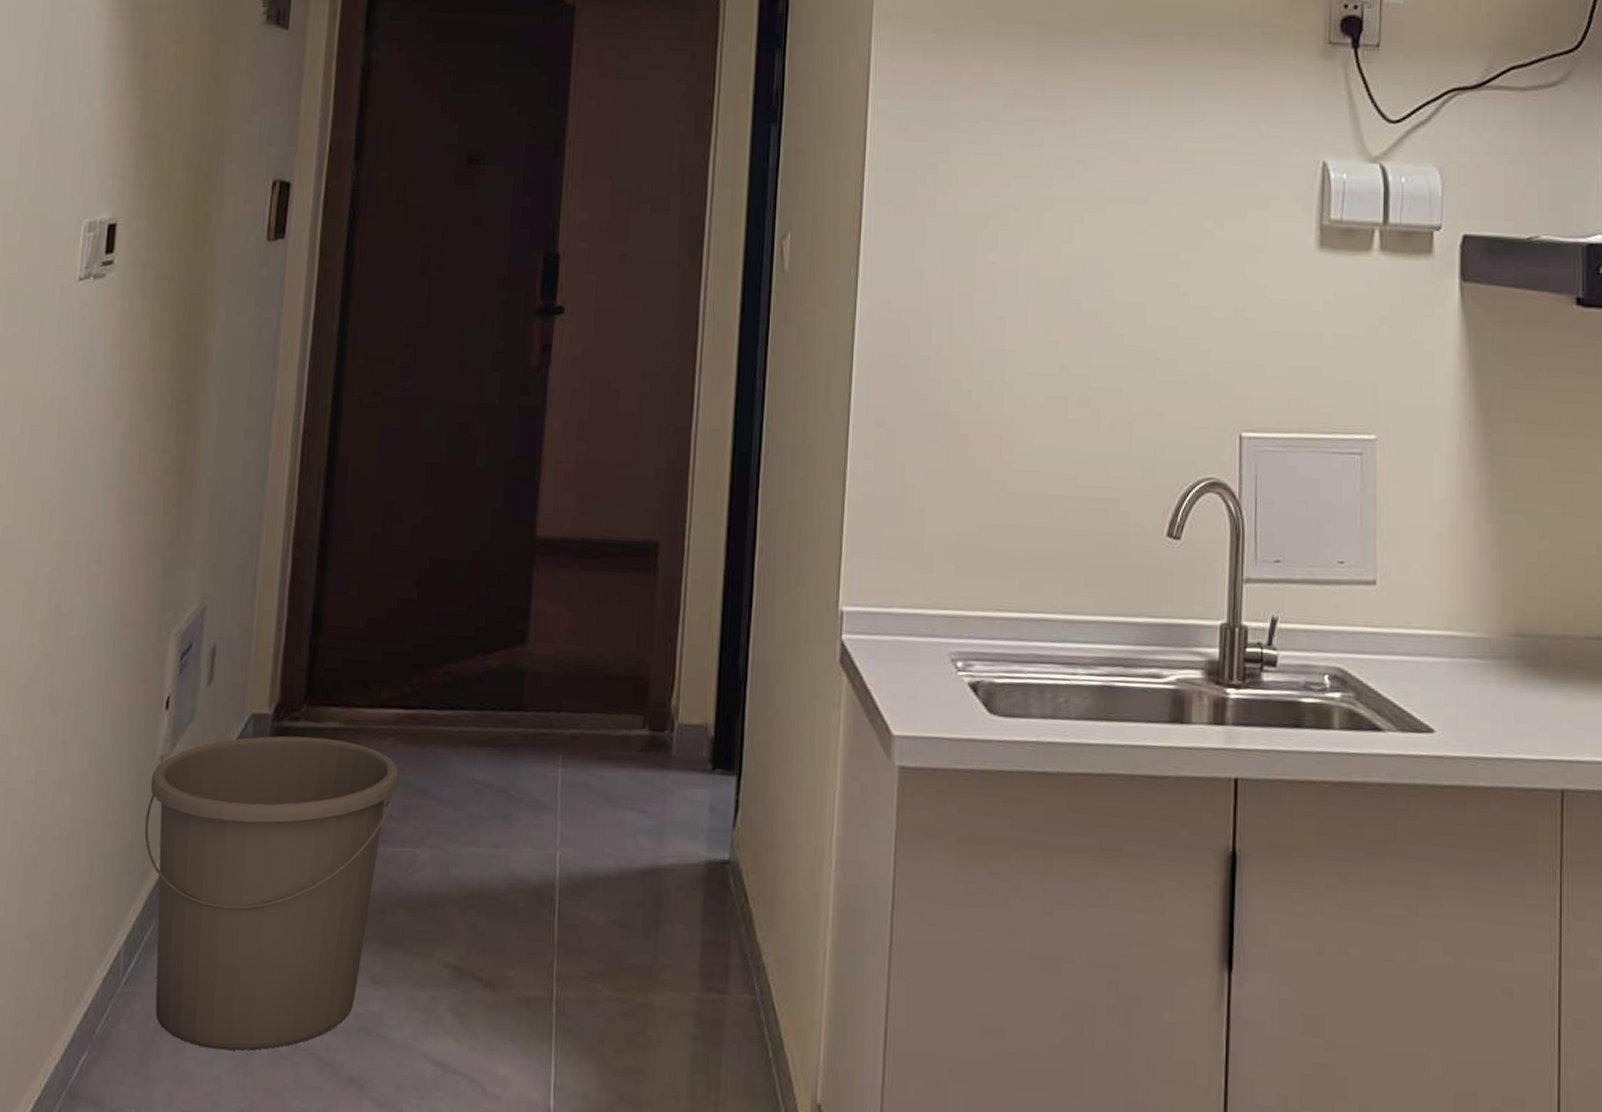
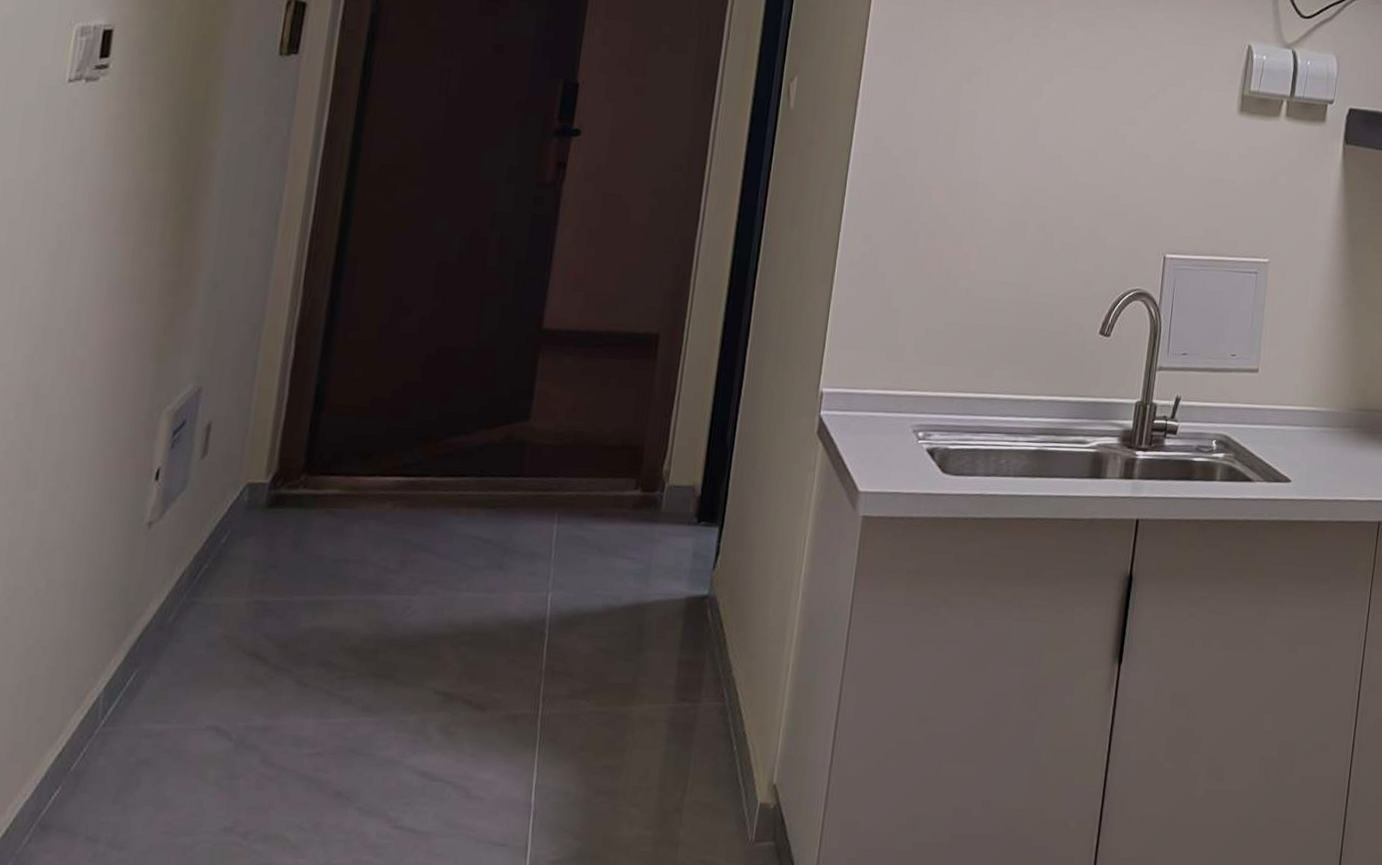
bucket: present [144,735,399,1051] -> none [128,502,397,777]

